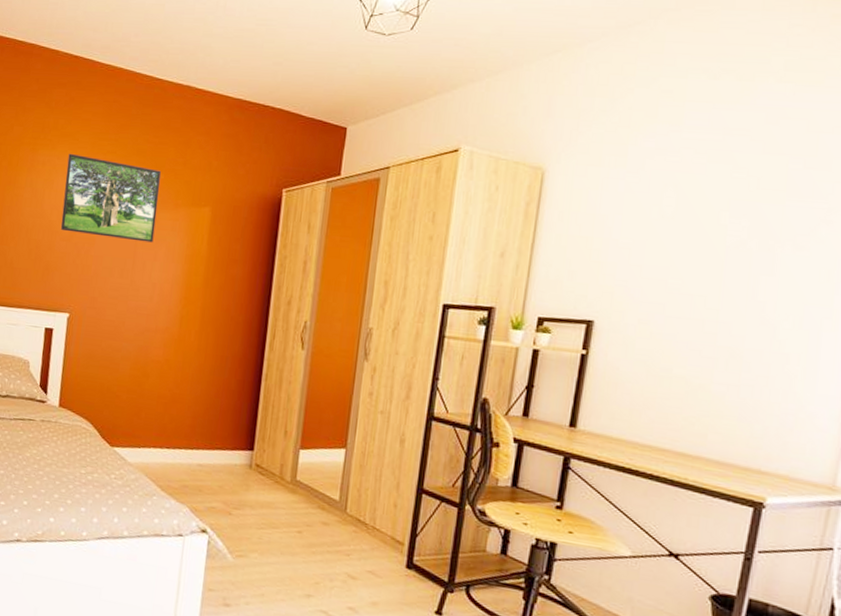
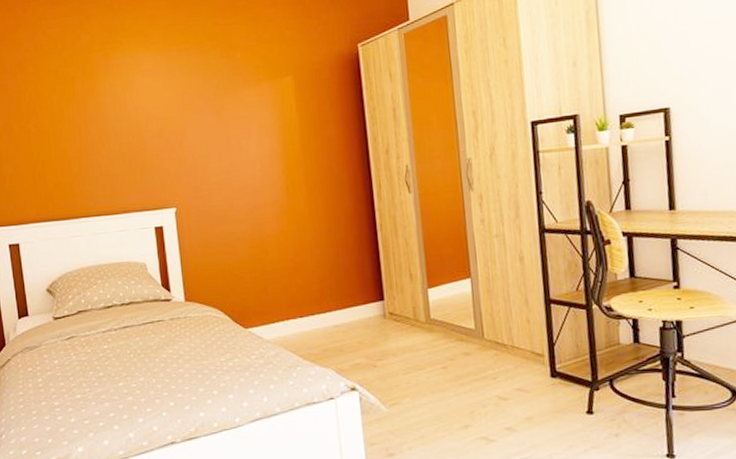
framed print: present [60,153,161,243] -> none [141,50,244,129]

